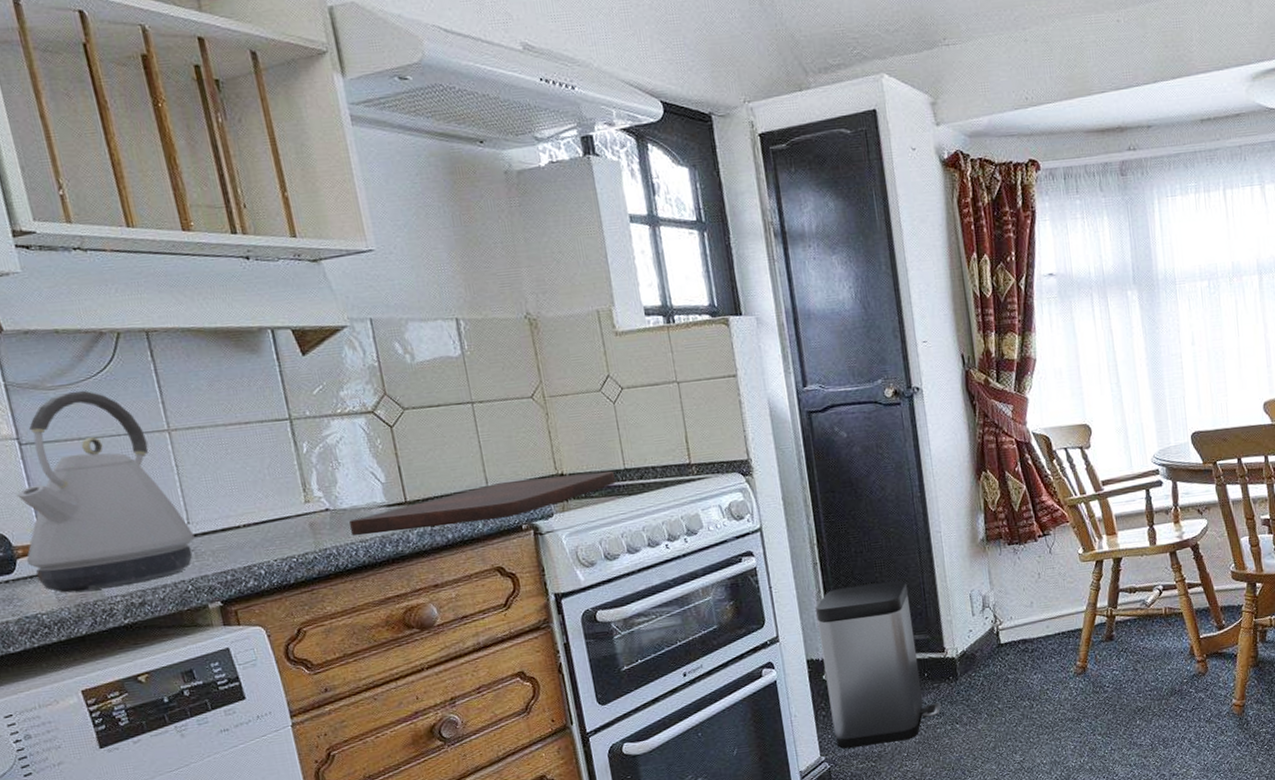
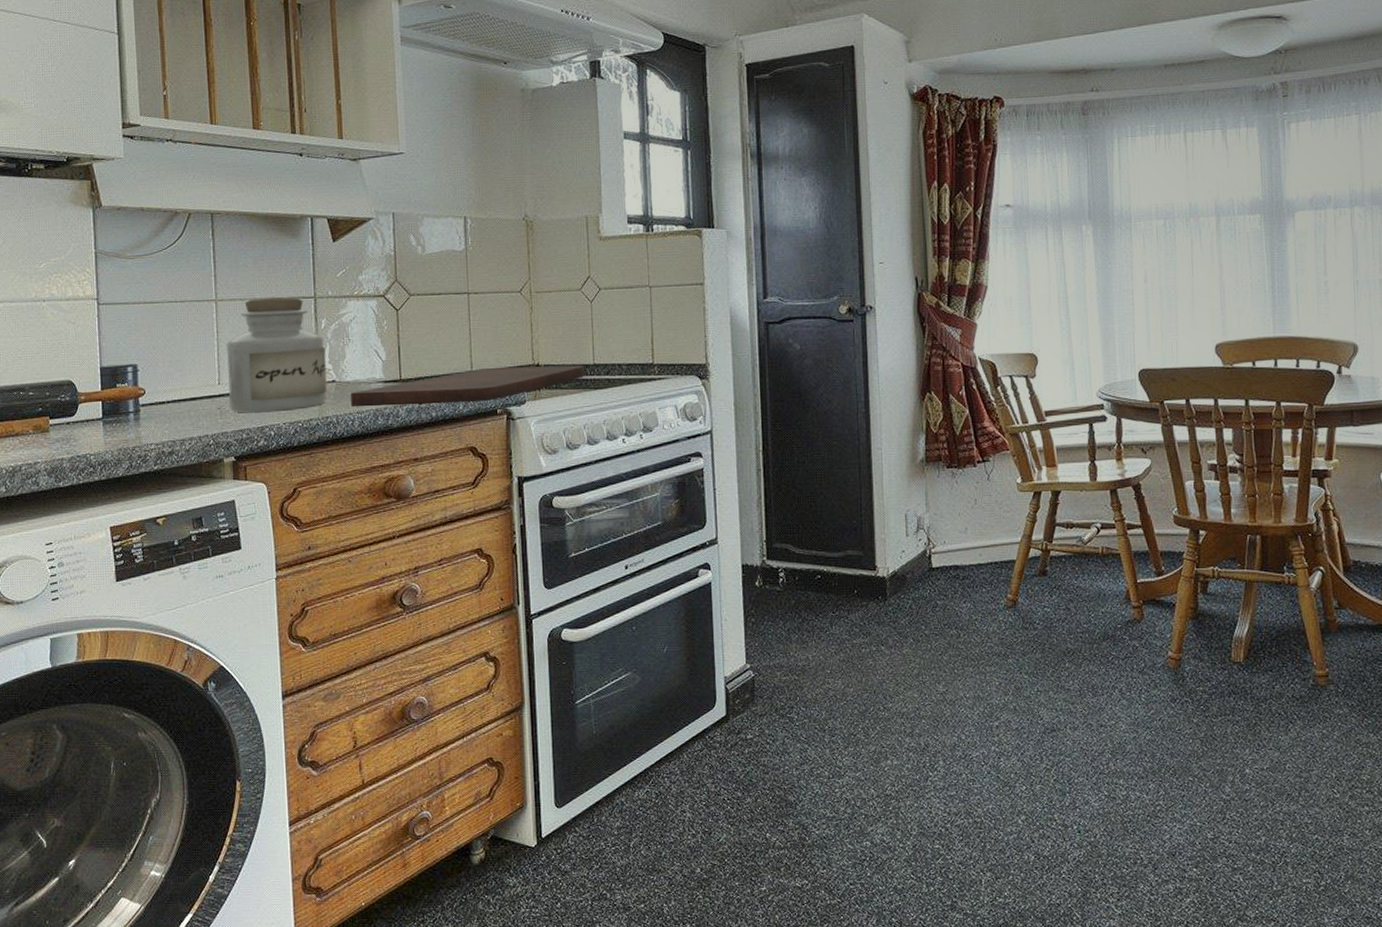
kettle: present [17,391,195,593] -> none [87,261,222,438]
jar: none [189,421,322,553] -> present [226,297,327,413]
pedal bin: present [815,580,941,749] -> none [754,493,868,658]

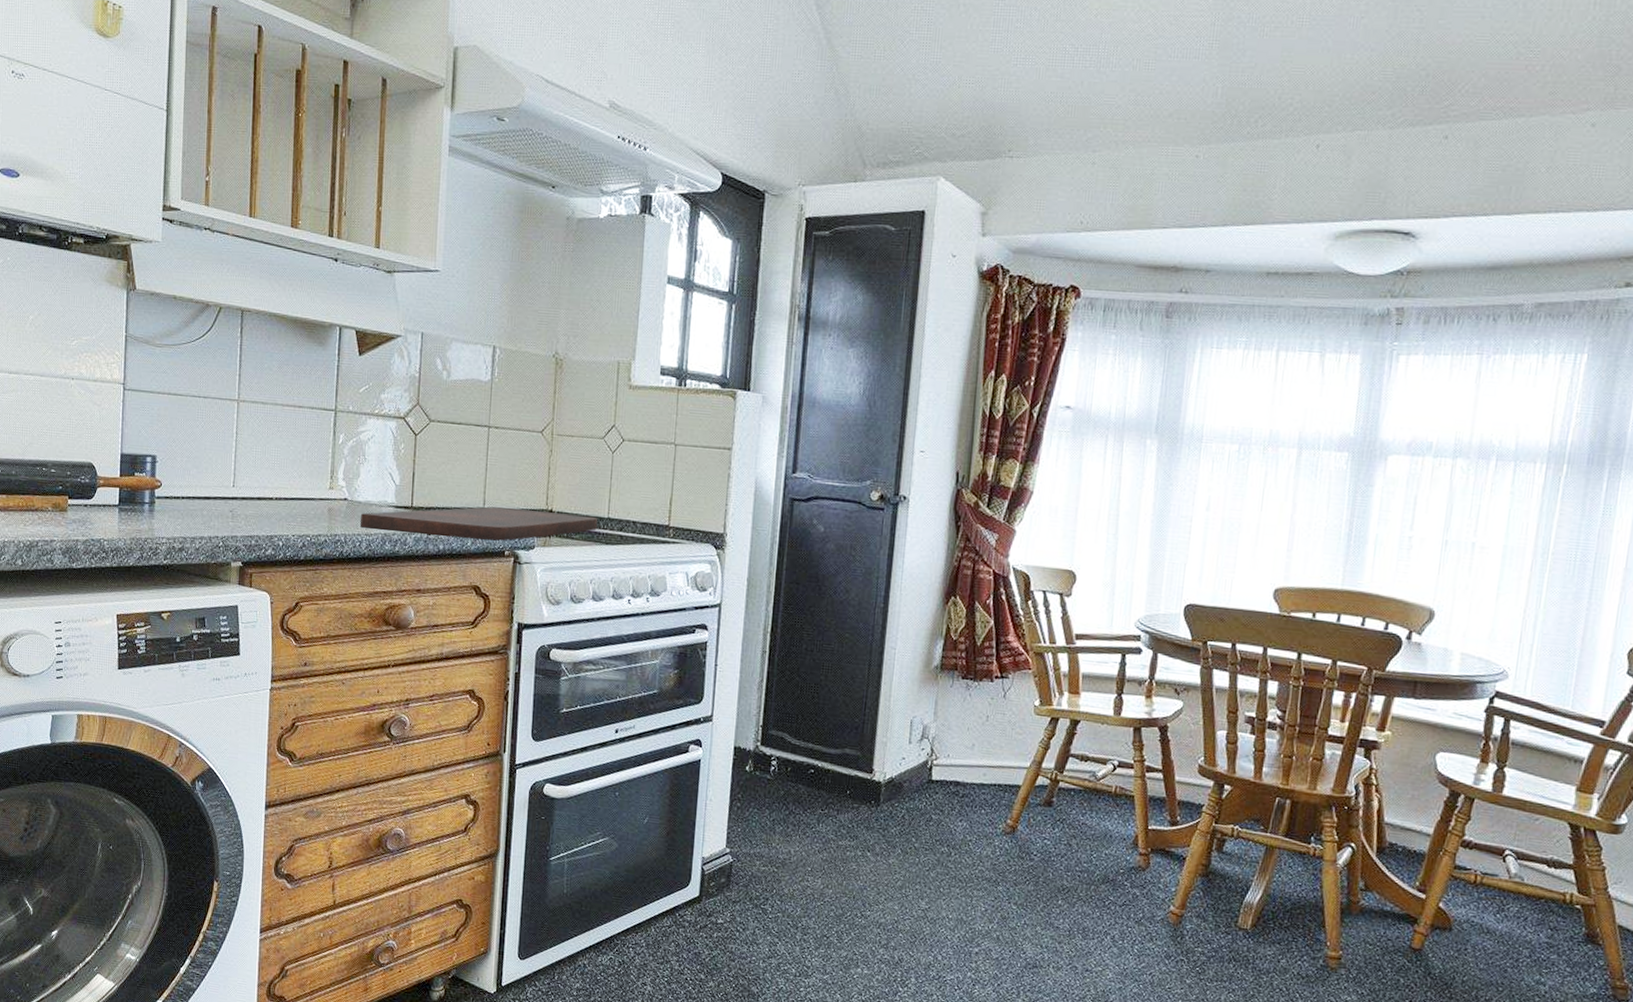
jar: present [226,297,327,413] -> none [242,404,341,524]

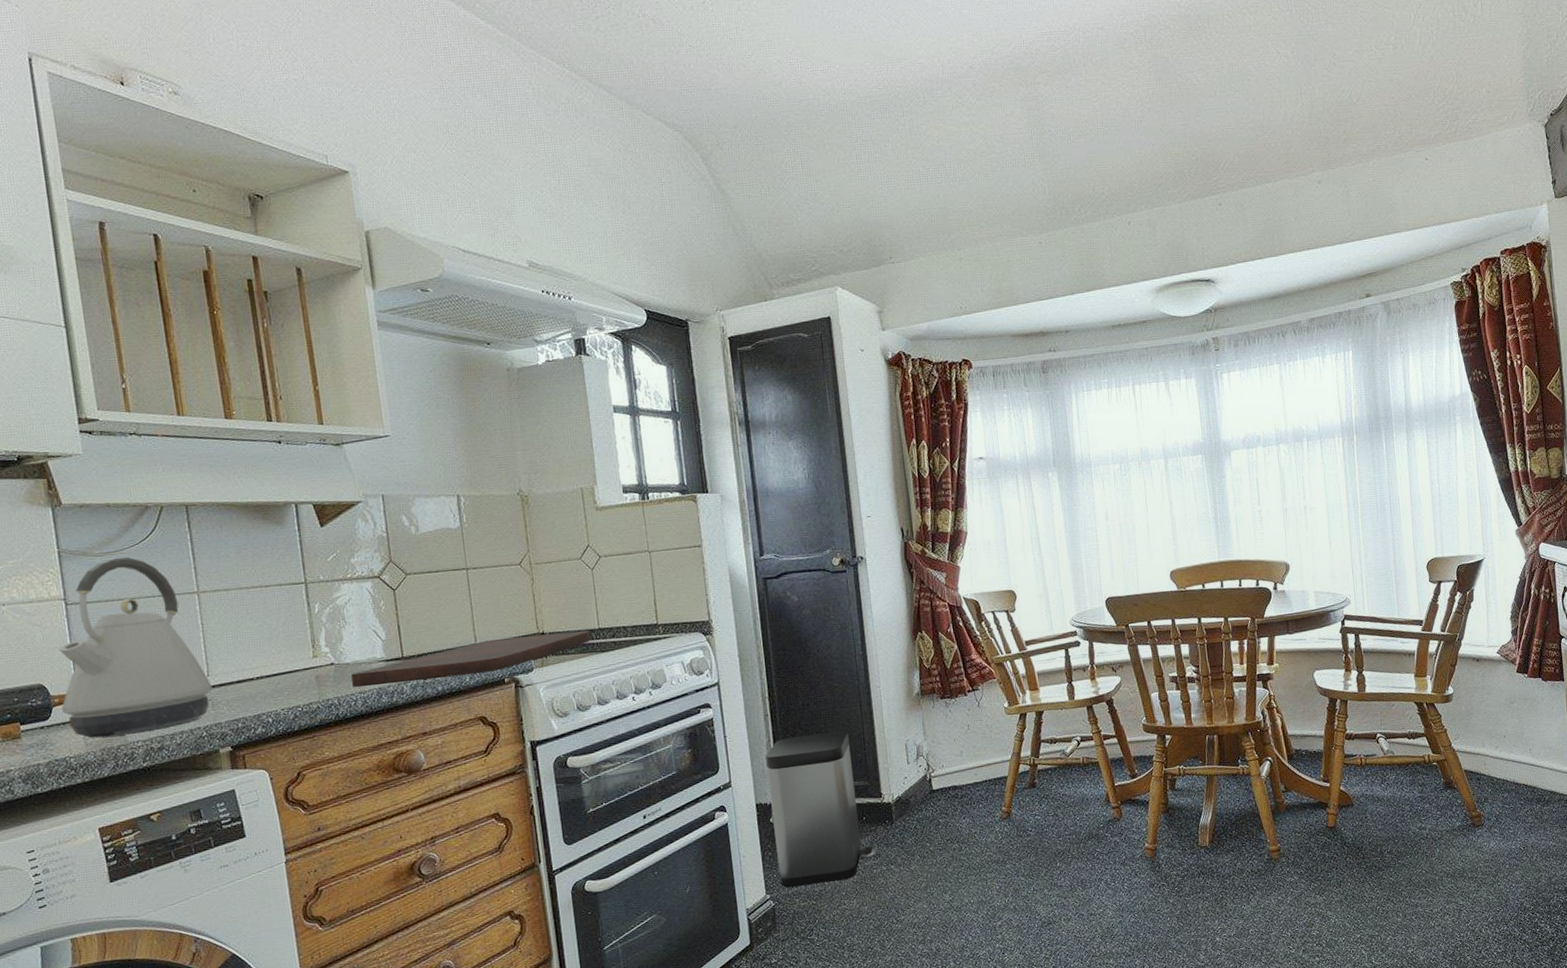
kettle: none [105,351,235,530] -> present [59,557,213,738]
pedal bin: none [744,682,857,855] -> present [764,731,878,887]

